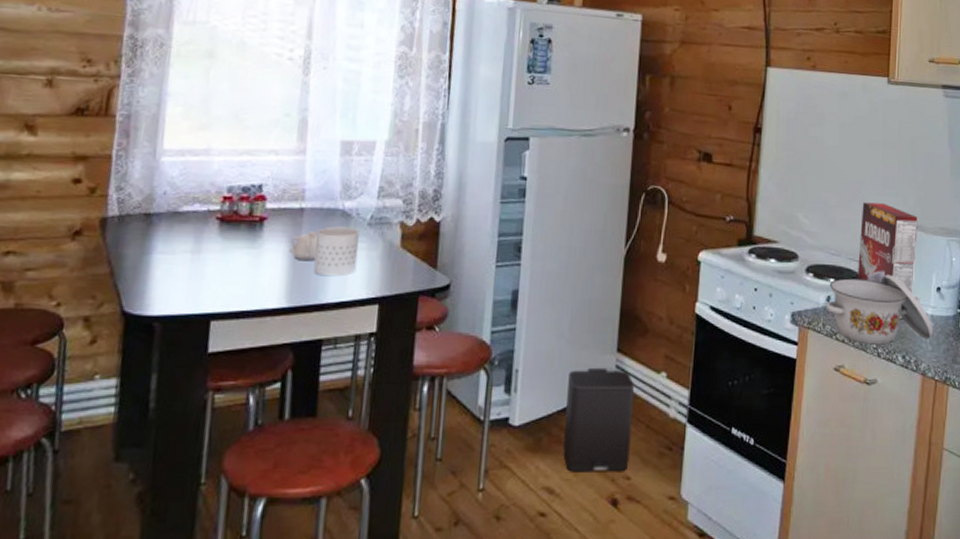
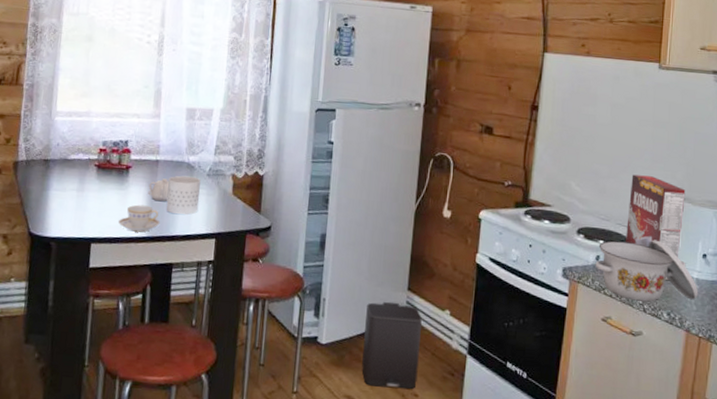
teacup: none [249,266,306,302] -> present [118,204,160,232]

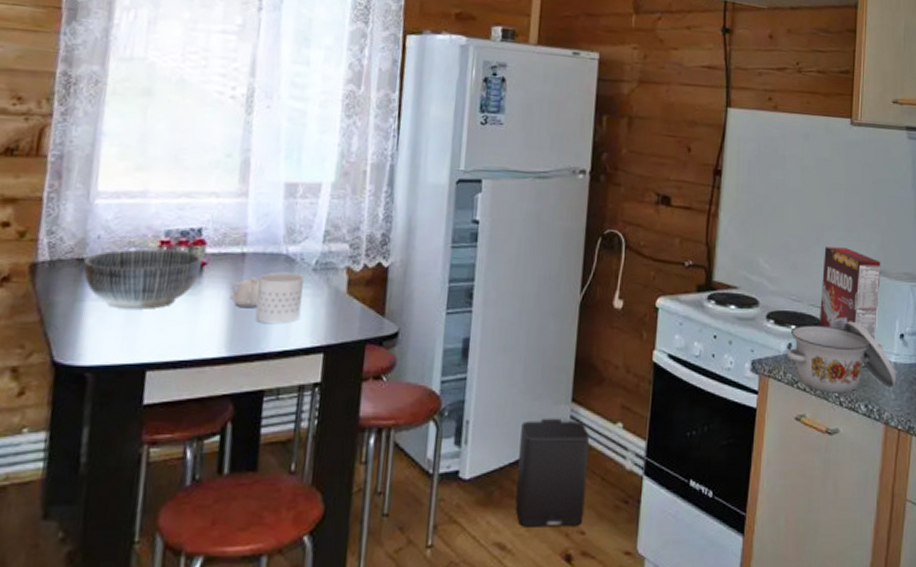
bowl: none [48,154,129,199] -> present [82,248,204,309]
teacup: present [118,204,160,232] -> none [187,314,247,351]

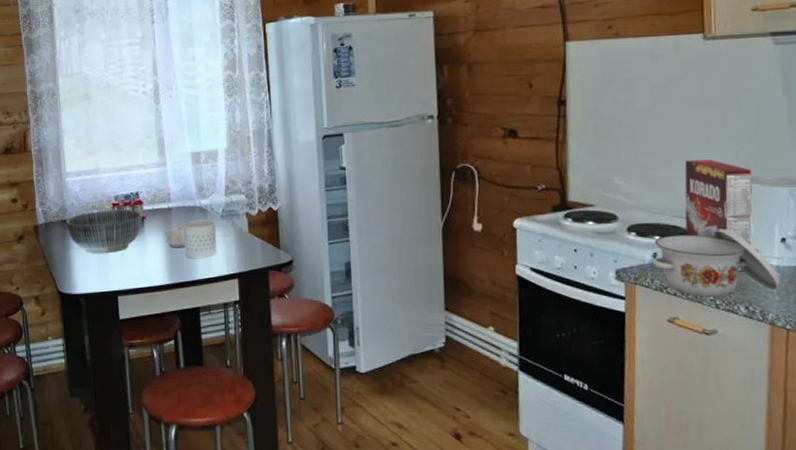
pedal bin: present [515,419,589,527] -> none [403,325,467,412]

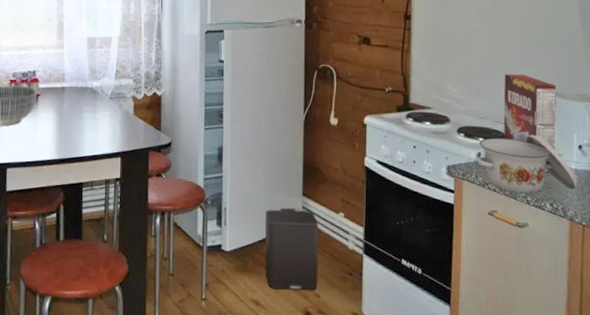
sugar bowl: present [165,225,186,247] -> none [56,104,76,125]
mug: present [183,220,217,259] -> none [73,100,104,137]
pedal bin: none [403,325,467,412] -> present [265,208,318,291]

